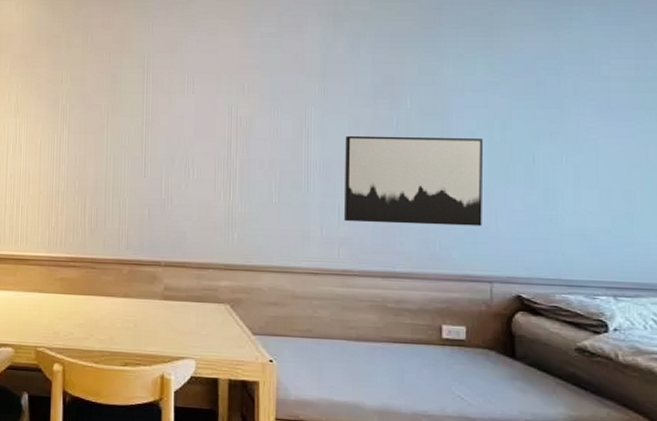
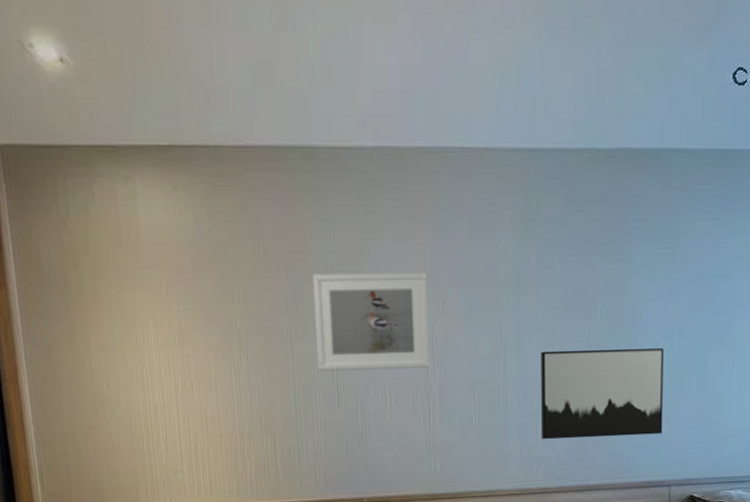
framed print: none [129,60,234,145] -> present [313,272,430,371]

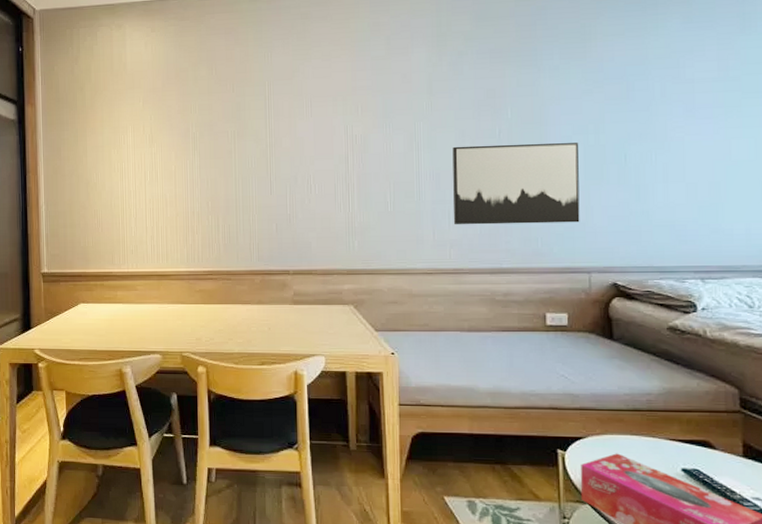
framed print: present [313,272,430,371] -> none [253,83,350,165]

